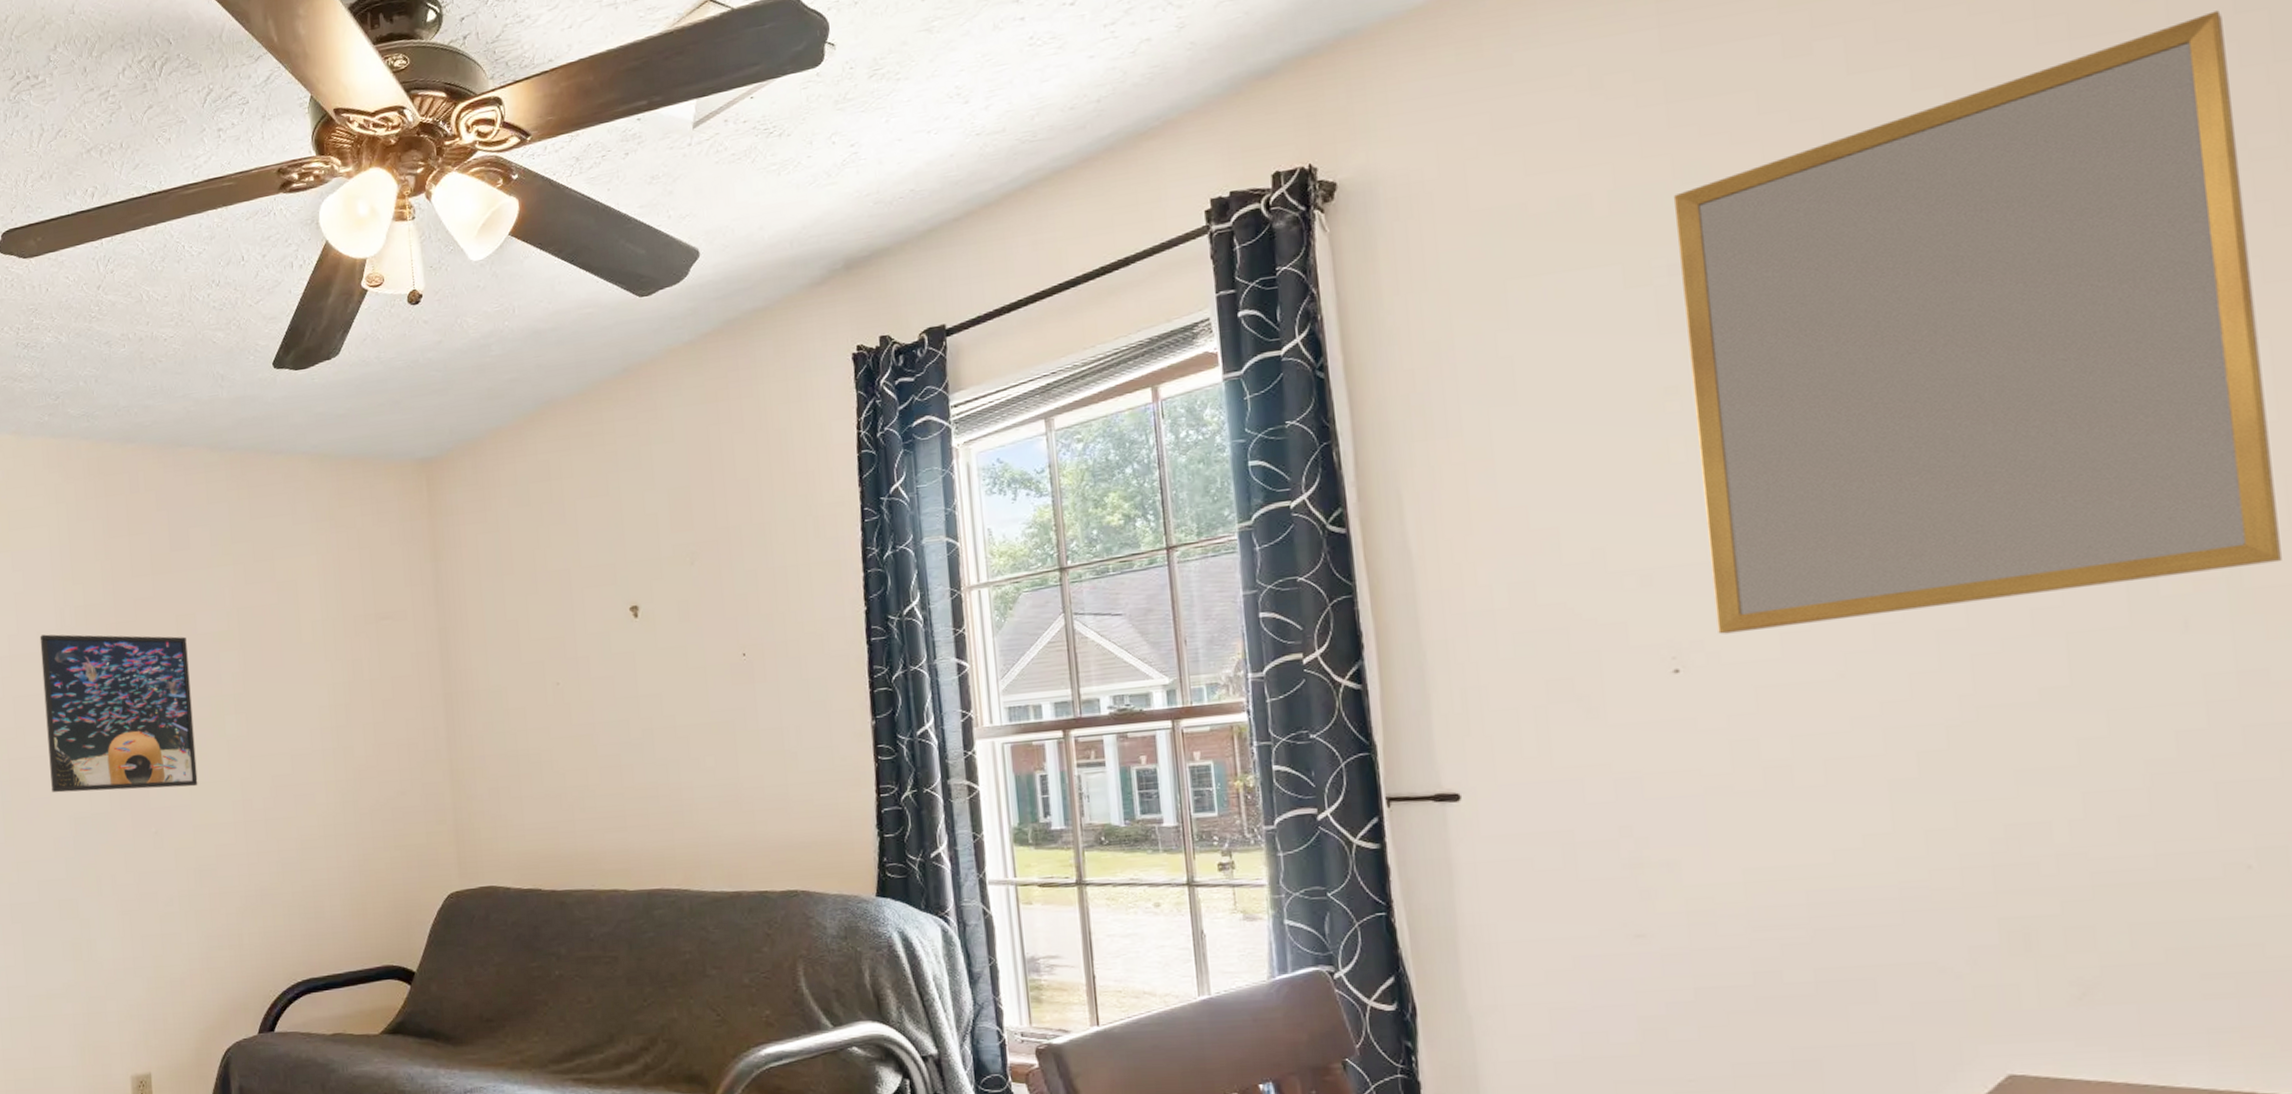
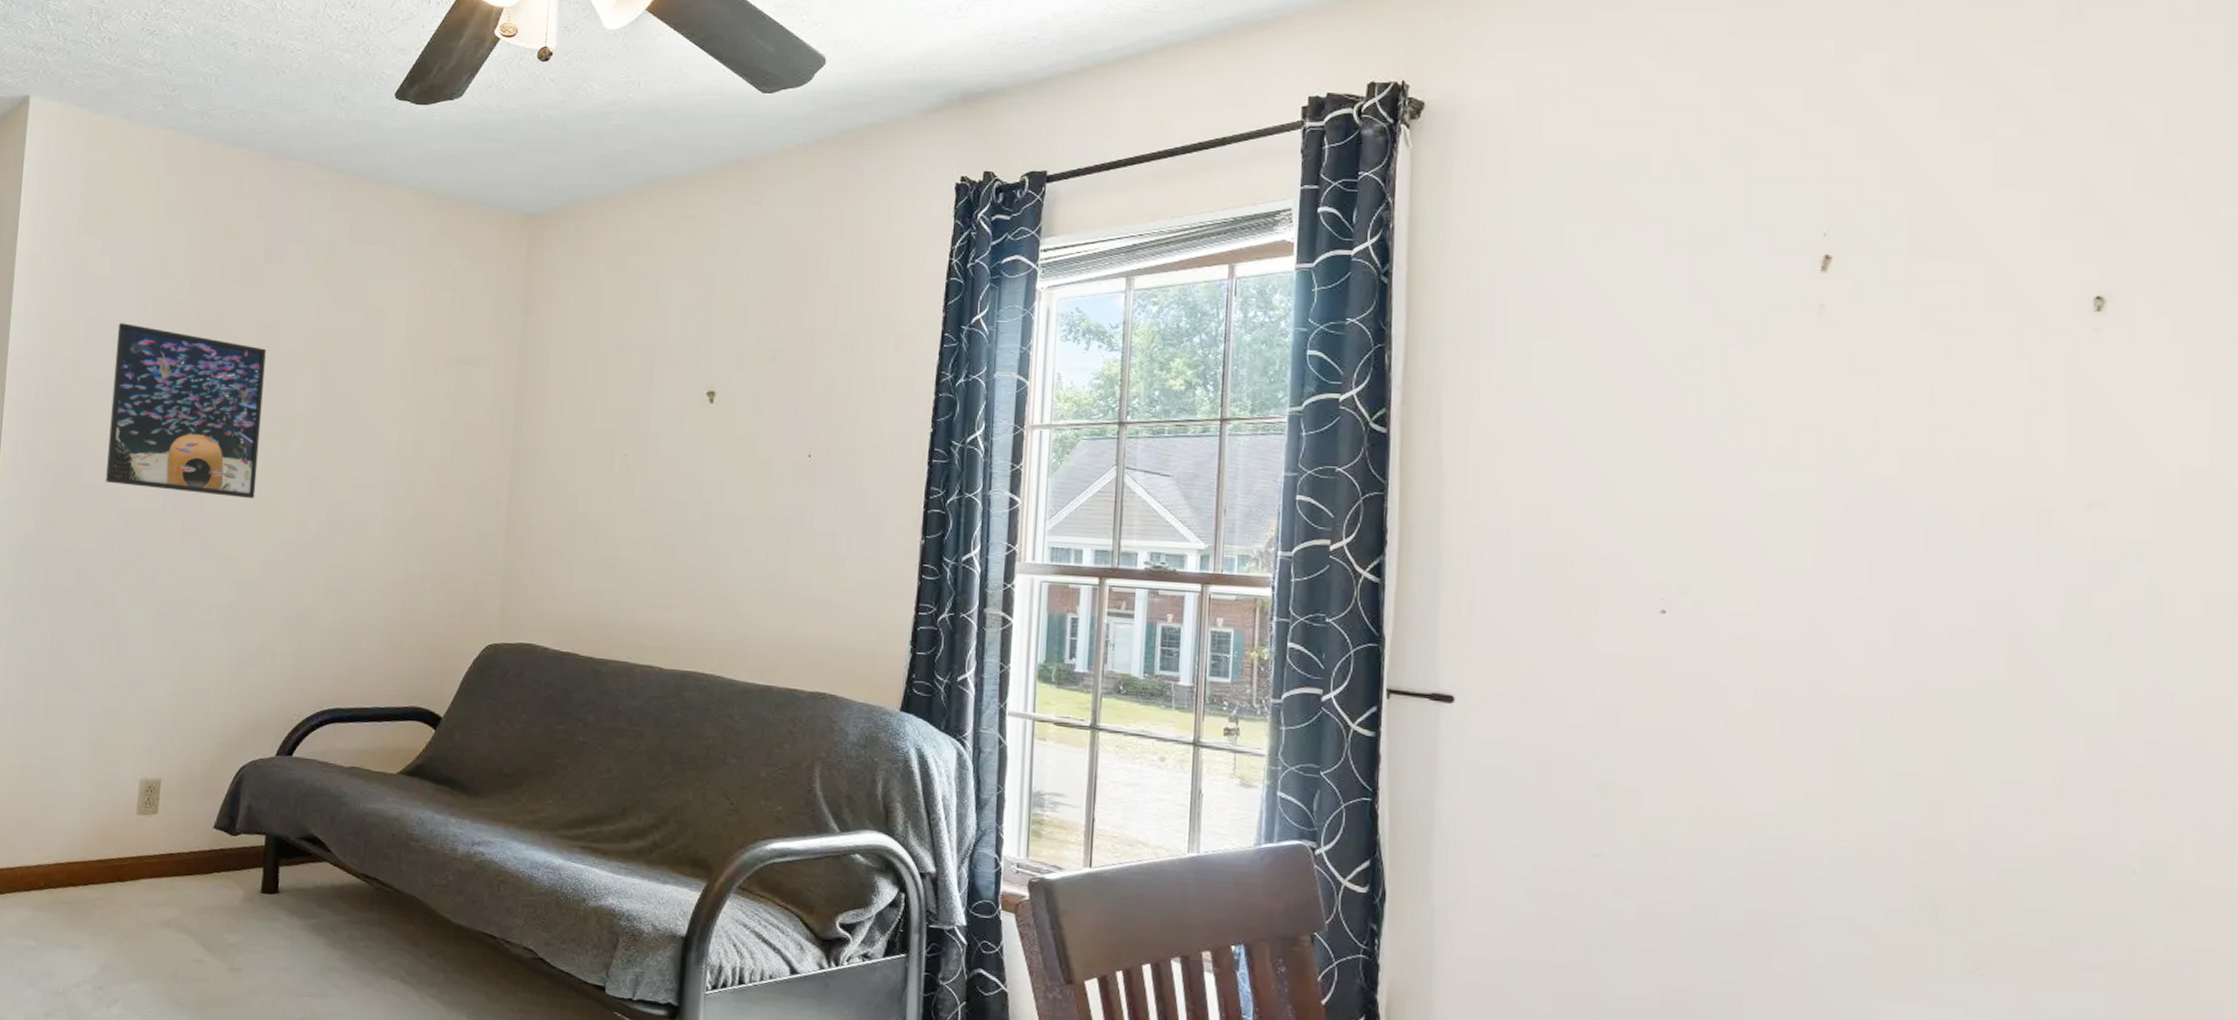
home mirror: present [1673,10,2282,634] -> none [1705,88,2212,597]

